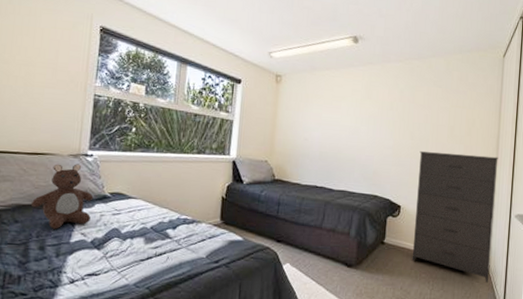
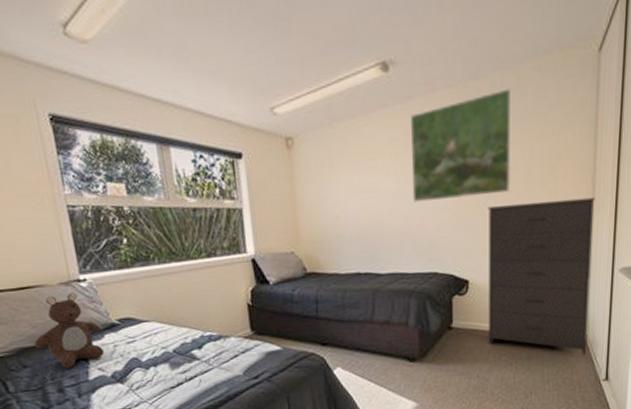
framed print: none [364,70,442,142] -> present [411,88,512,203]

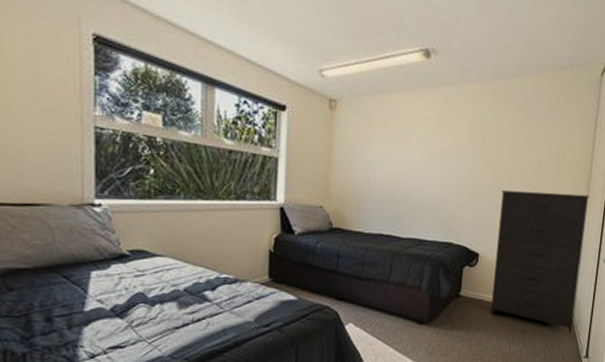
teddy bear: present [33,292,104,369] -> none [26,216,108,297]
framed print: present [411,88,512,203] -> none [438,92,530,180]

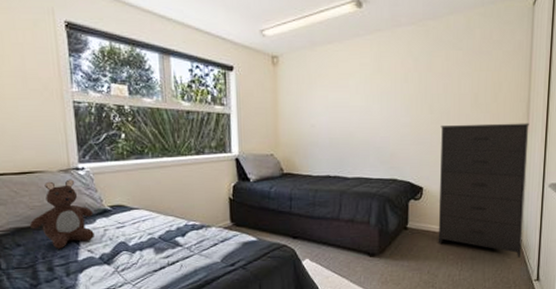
teddy bear: none [26,216,108,297] -> present [29,179,94,249]

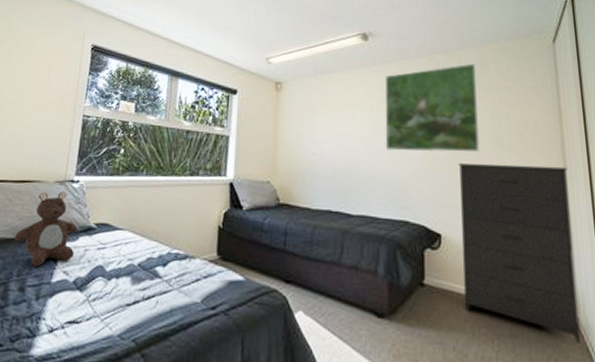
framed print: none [378,29,462,118] -> present [385,63,480,152]

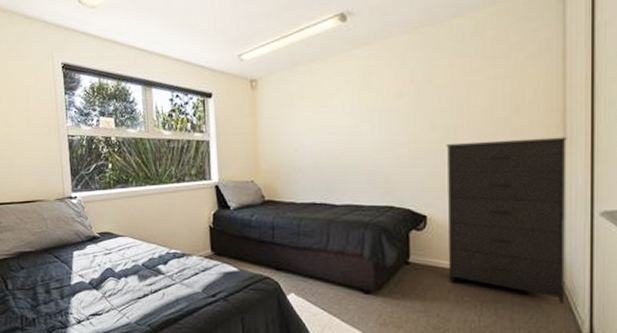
teddy bear: present [13,191,78,267] -> none [31,207,85,273]
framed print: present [385,63,480,152] -> none [367,33,471,139]

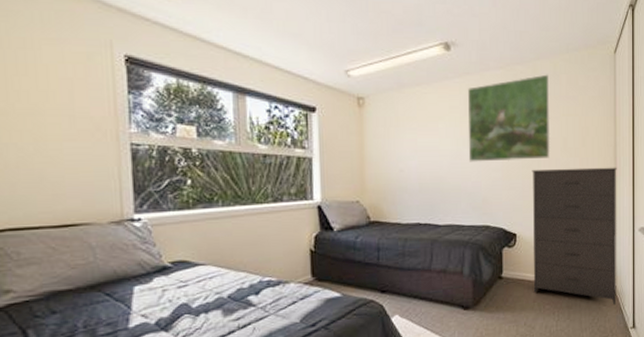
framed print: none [367,33,471,139] -> present [467,74,551,162]

